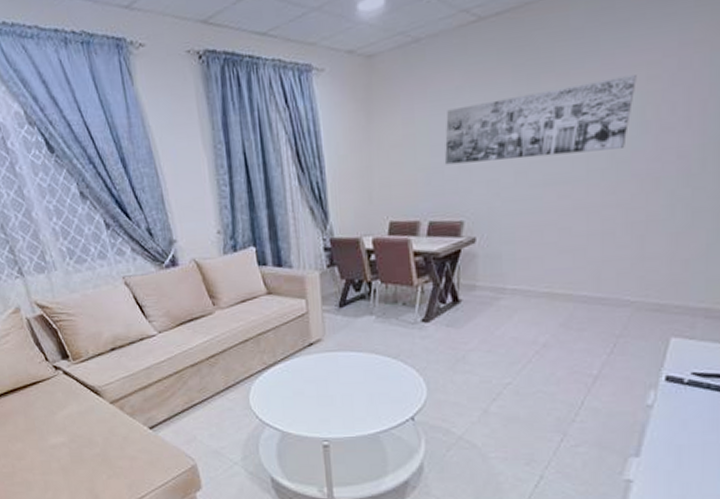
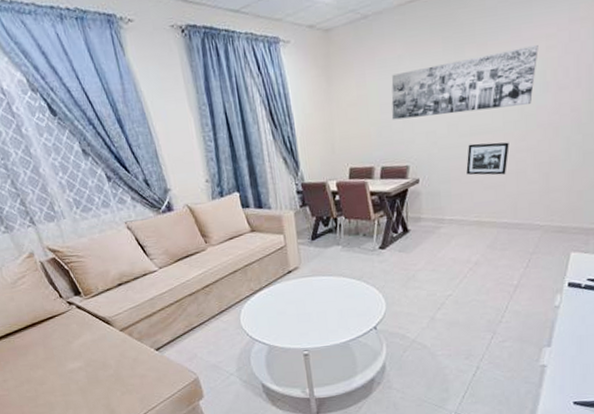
picture frame: none [536,195,594,236] -> present [466,142,509,175]

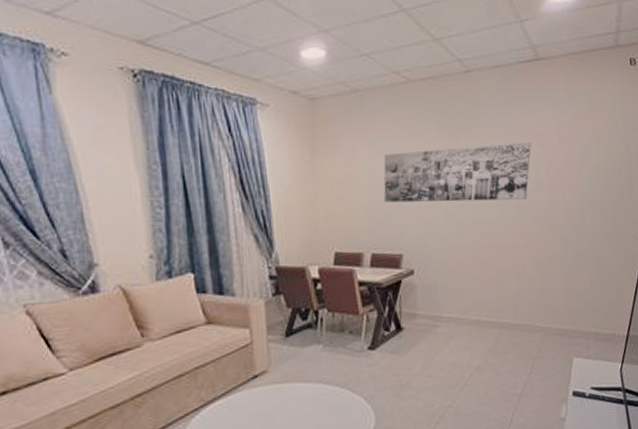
picture frame: present [466,142,509,175] -> none [464,235,508,271]

